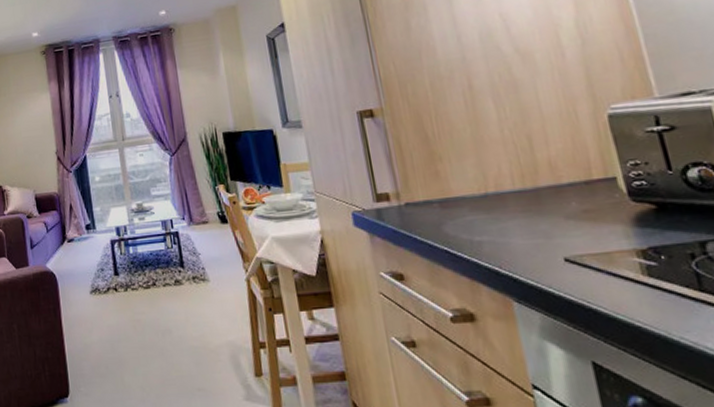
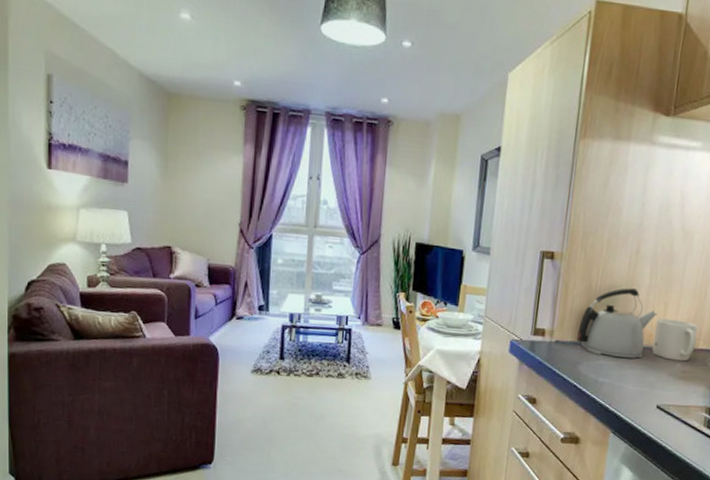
kettle: none [427,127,522,212] -> present [576,288,658,360]
mug: none [521,150,589,201] -> present [651,318,698,363]

